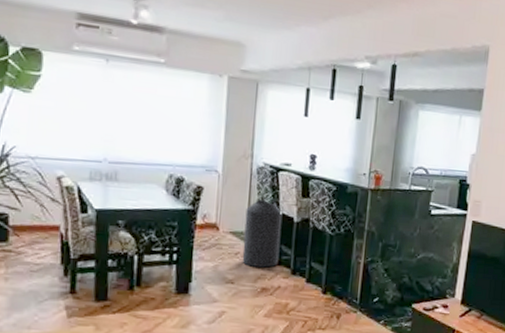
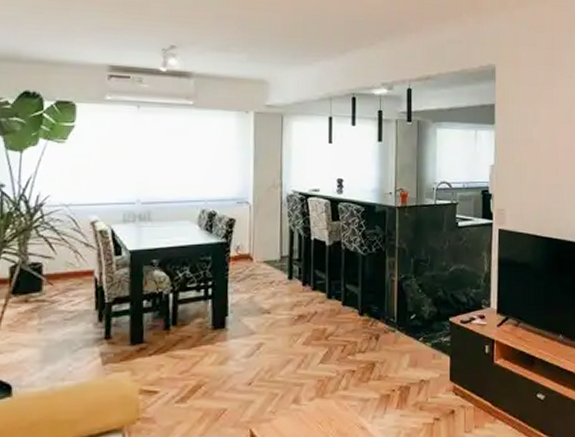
trash can: present [242,199,283,268] -> none [277,226,315,294]

